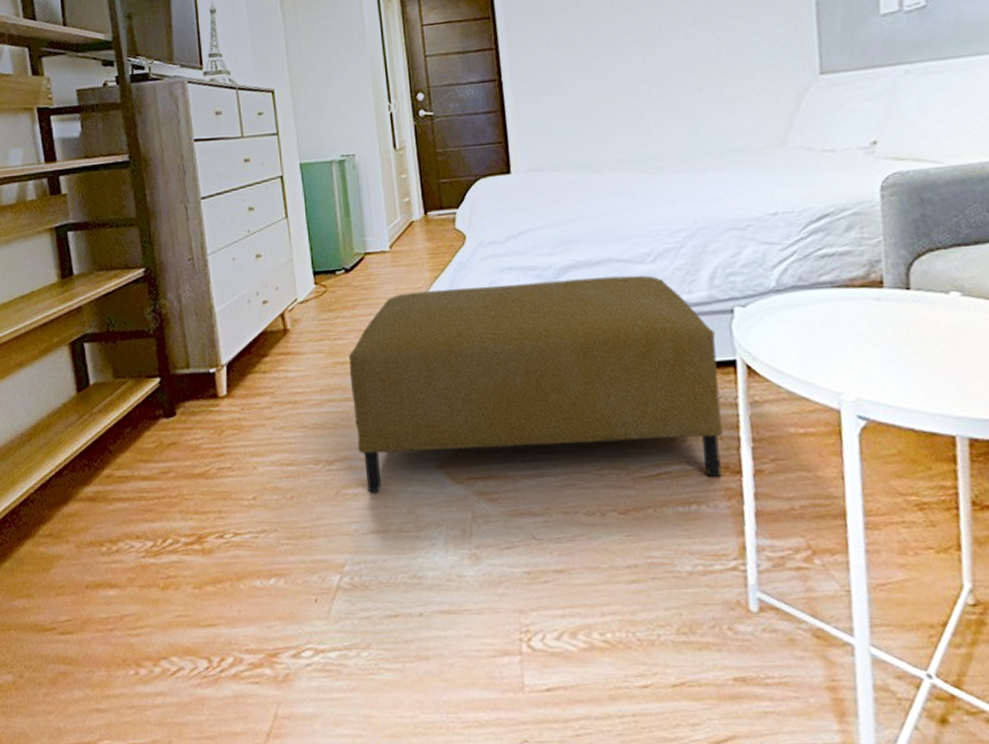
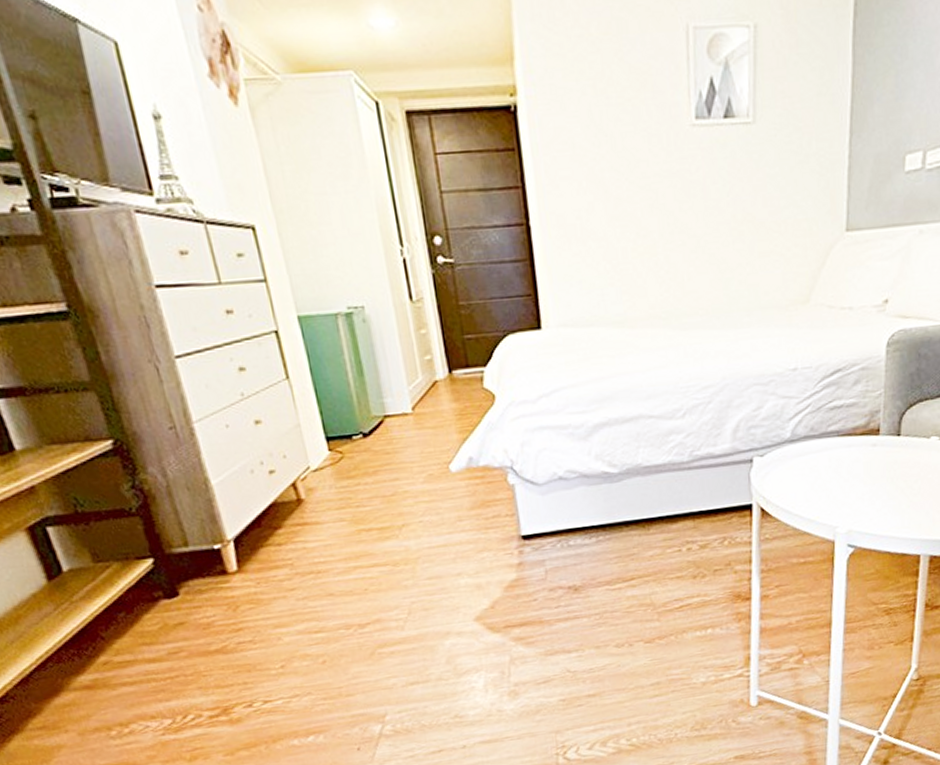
ottoman: present [348,275,724,493] -> none [373,430,738,650]

